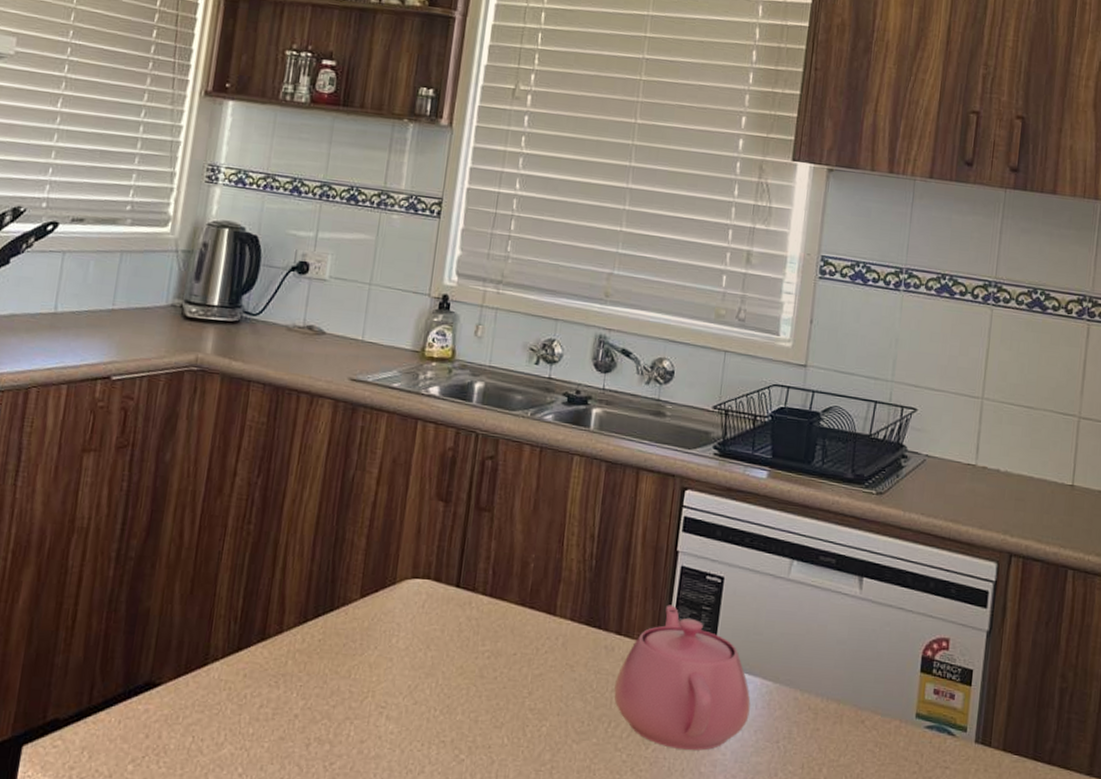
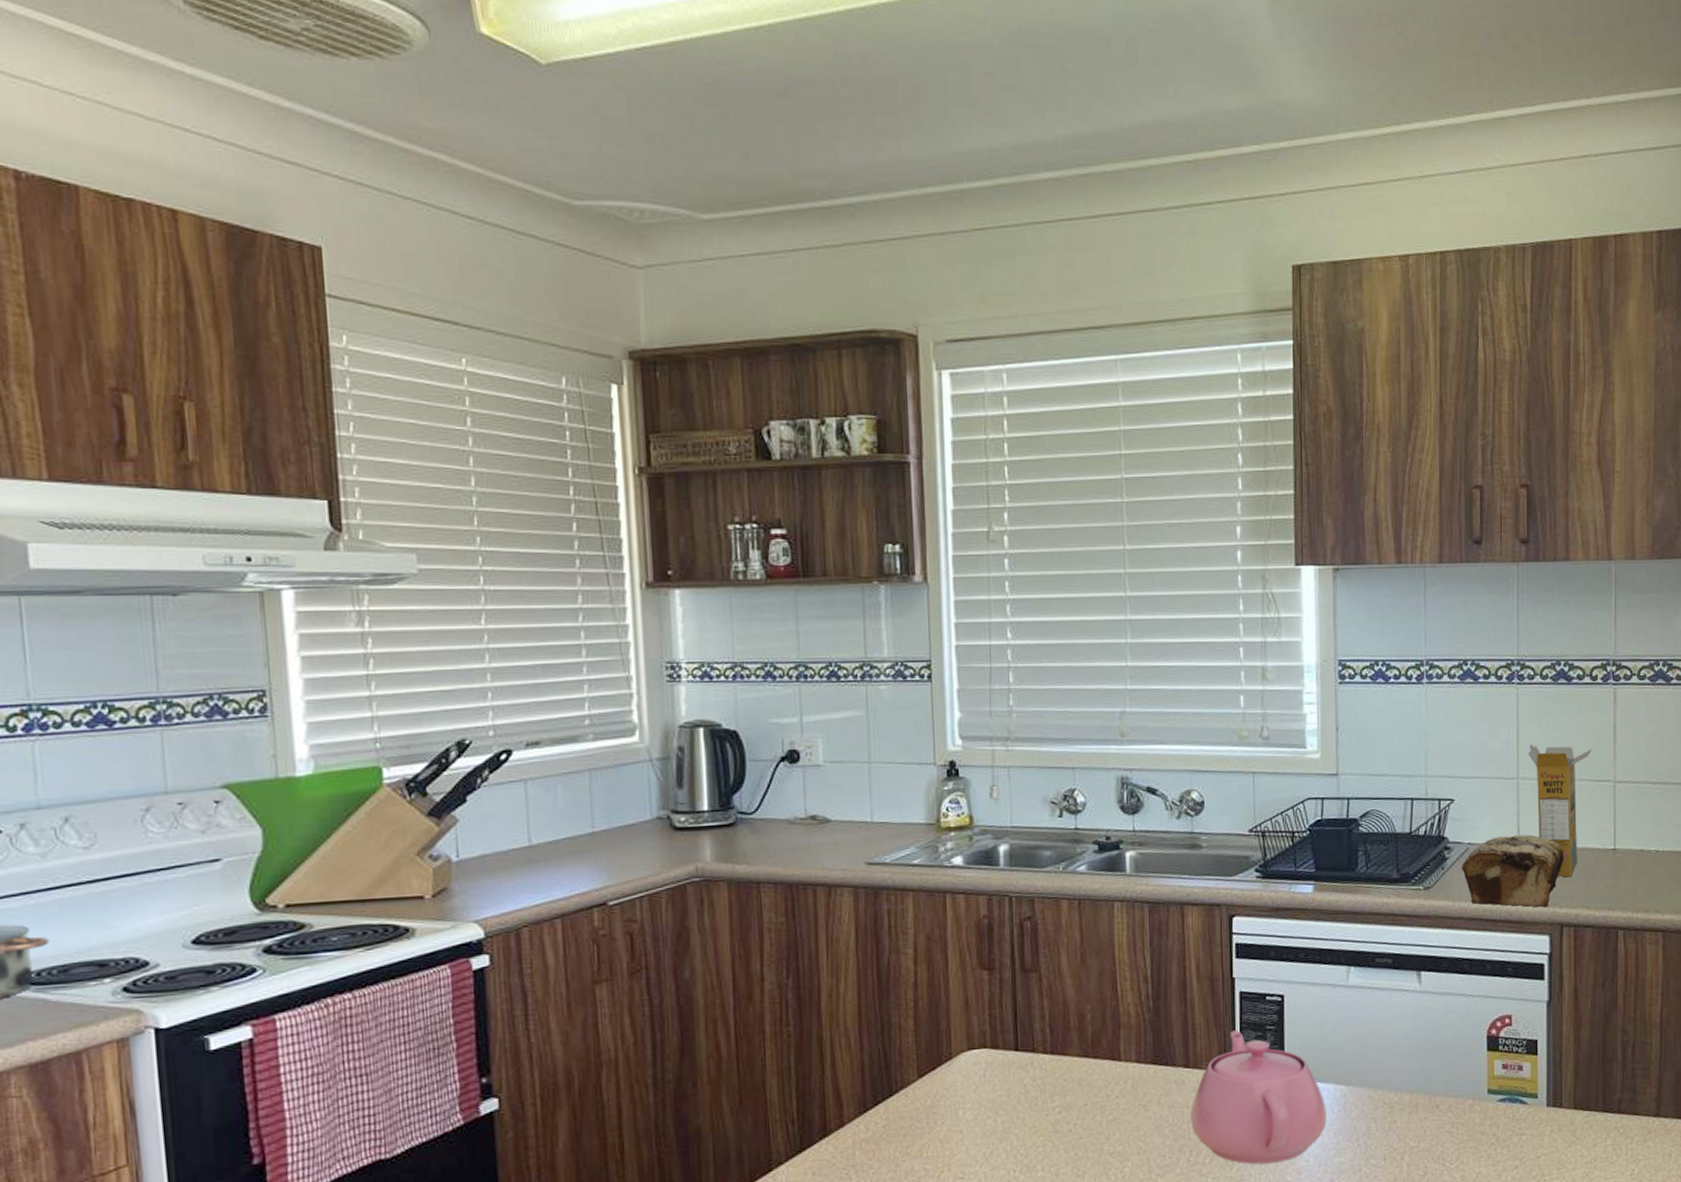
bread loaf: none [916,453,1021,533] -> present [1462,834,1565,907]
cereal box: none [995,366,1060,506] -> present [1528,743,1592,877]

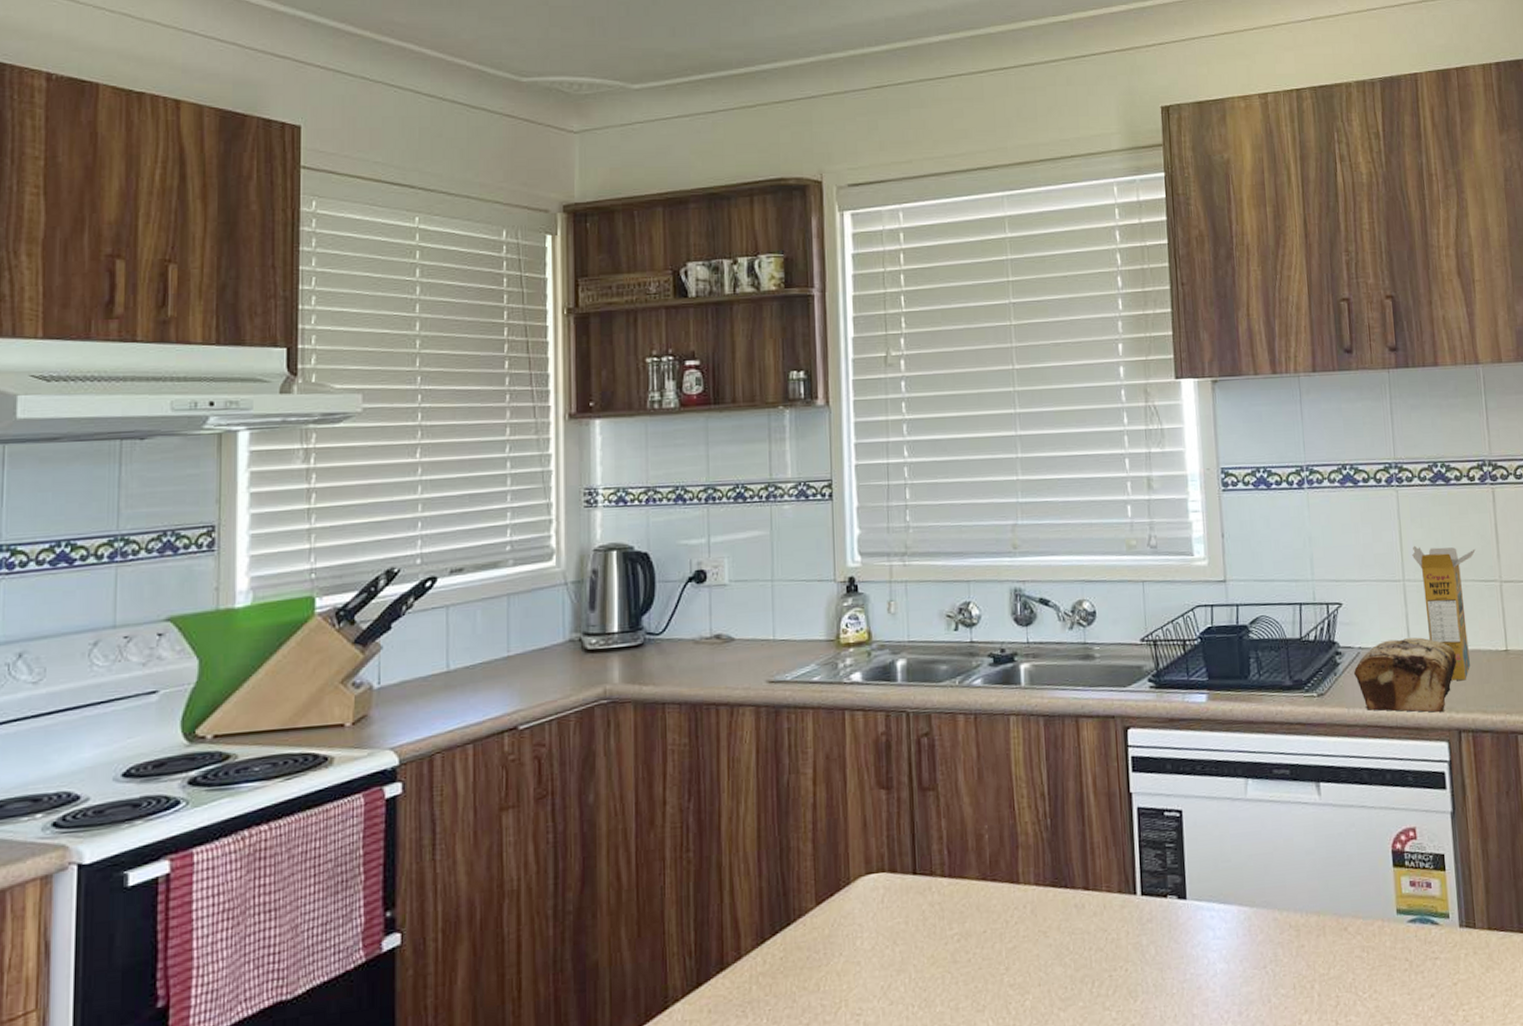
teapot: present [1190,1030,1327,1165] -> none [1091,849,1232,996]

